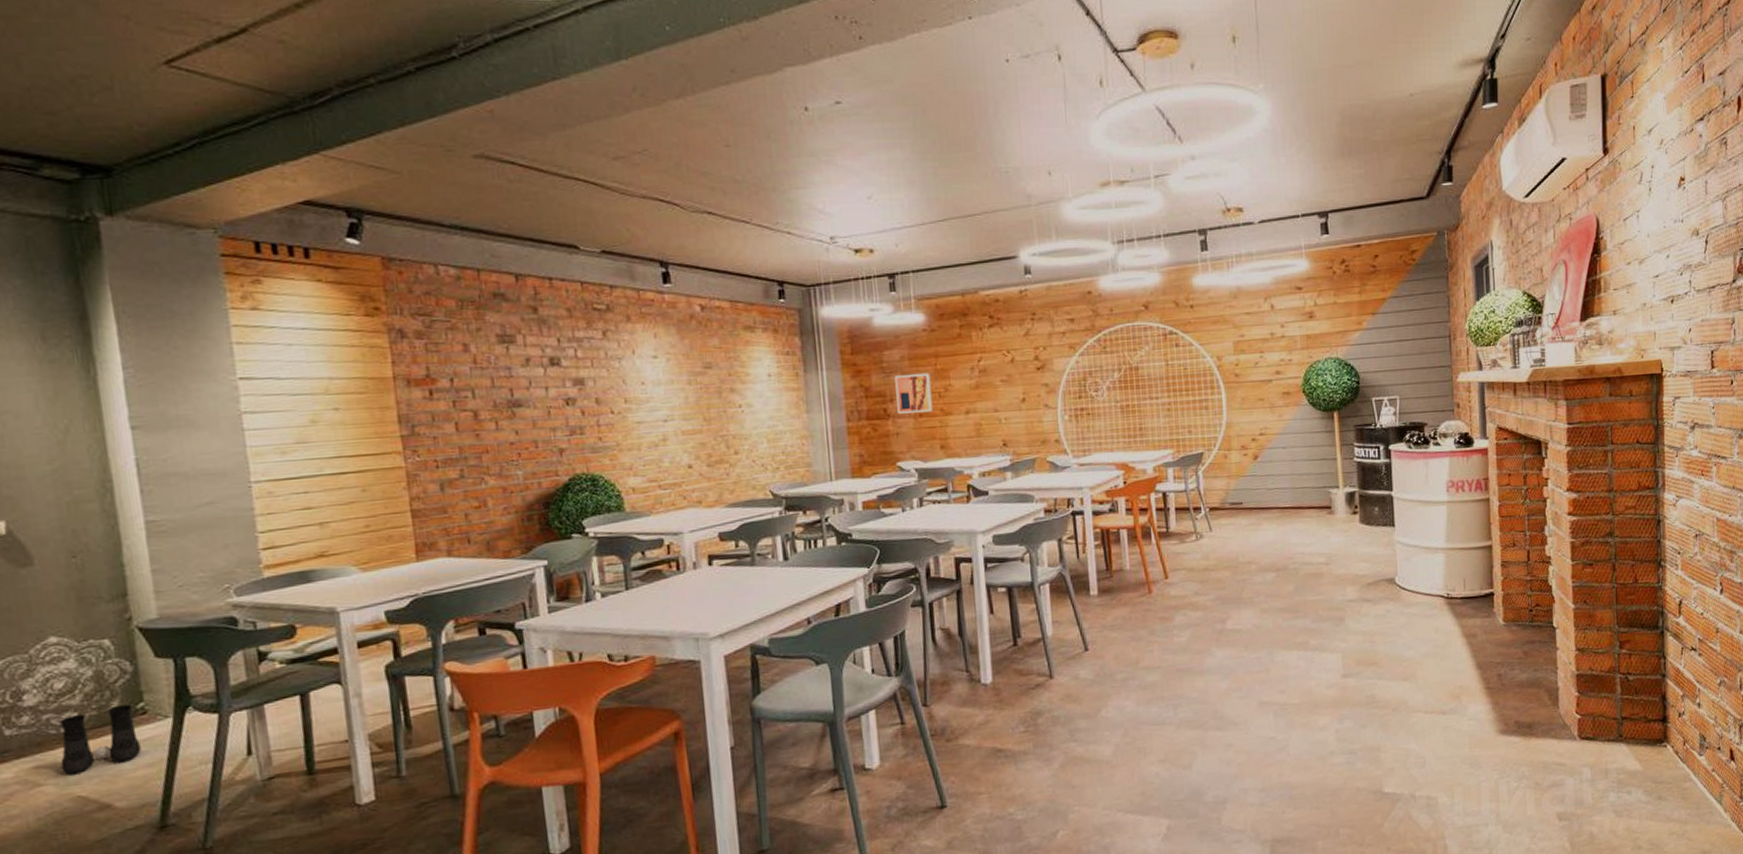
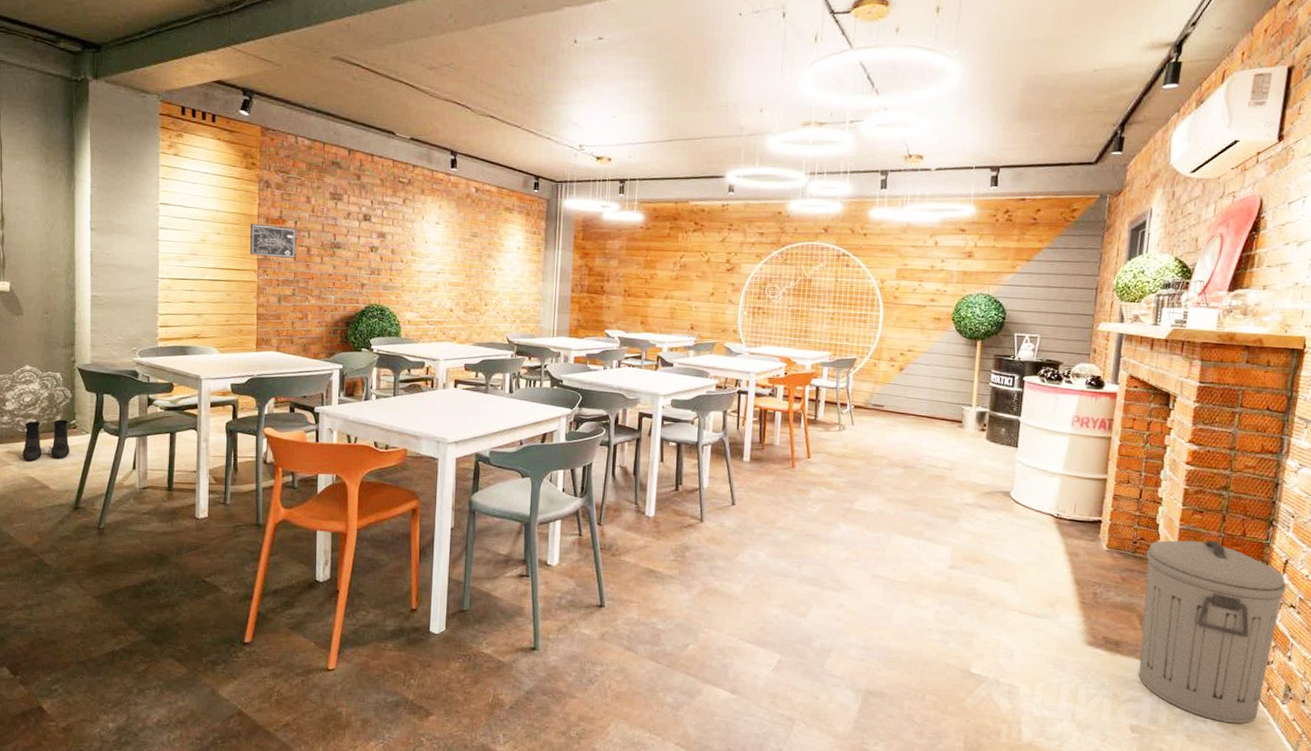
wall art: none [384,388,459,433] -> present [250,223,297,258]
wall art: present [895,372,933,414] -> none [612,261,641,293]
trash can: none [1544,593,1685,789] -> present [1138,540,1287,724]

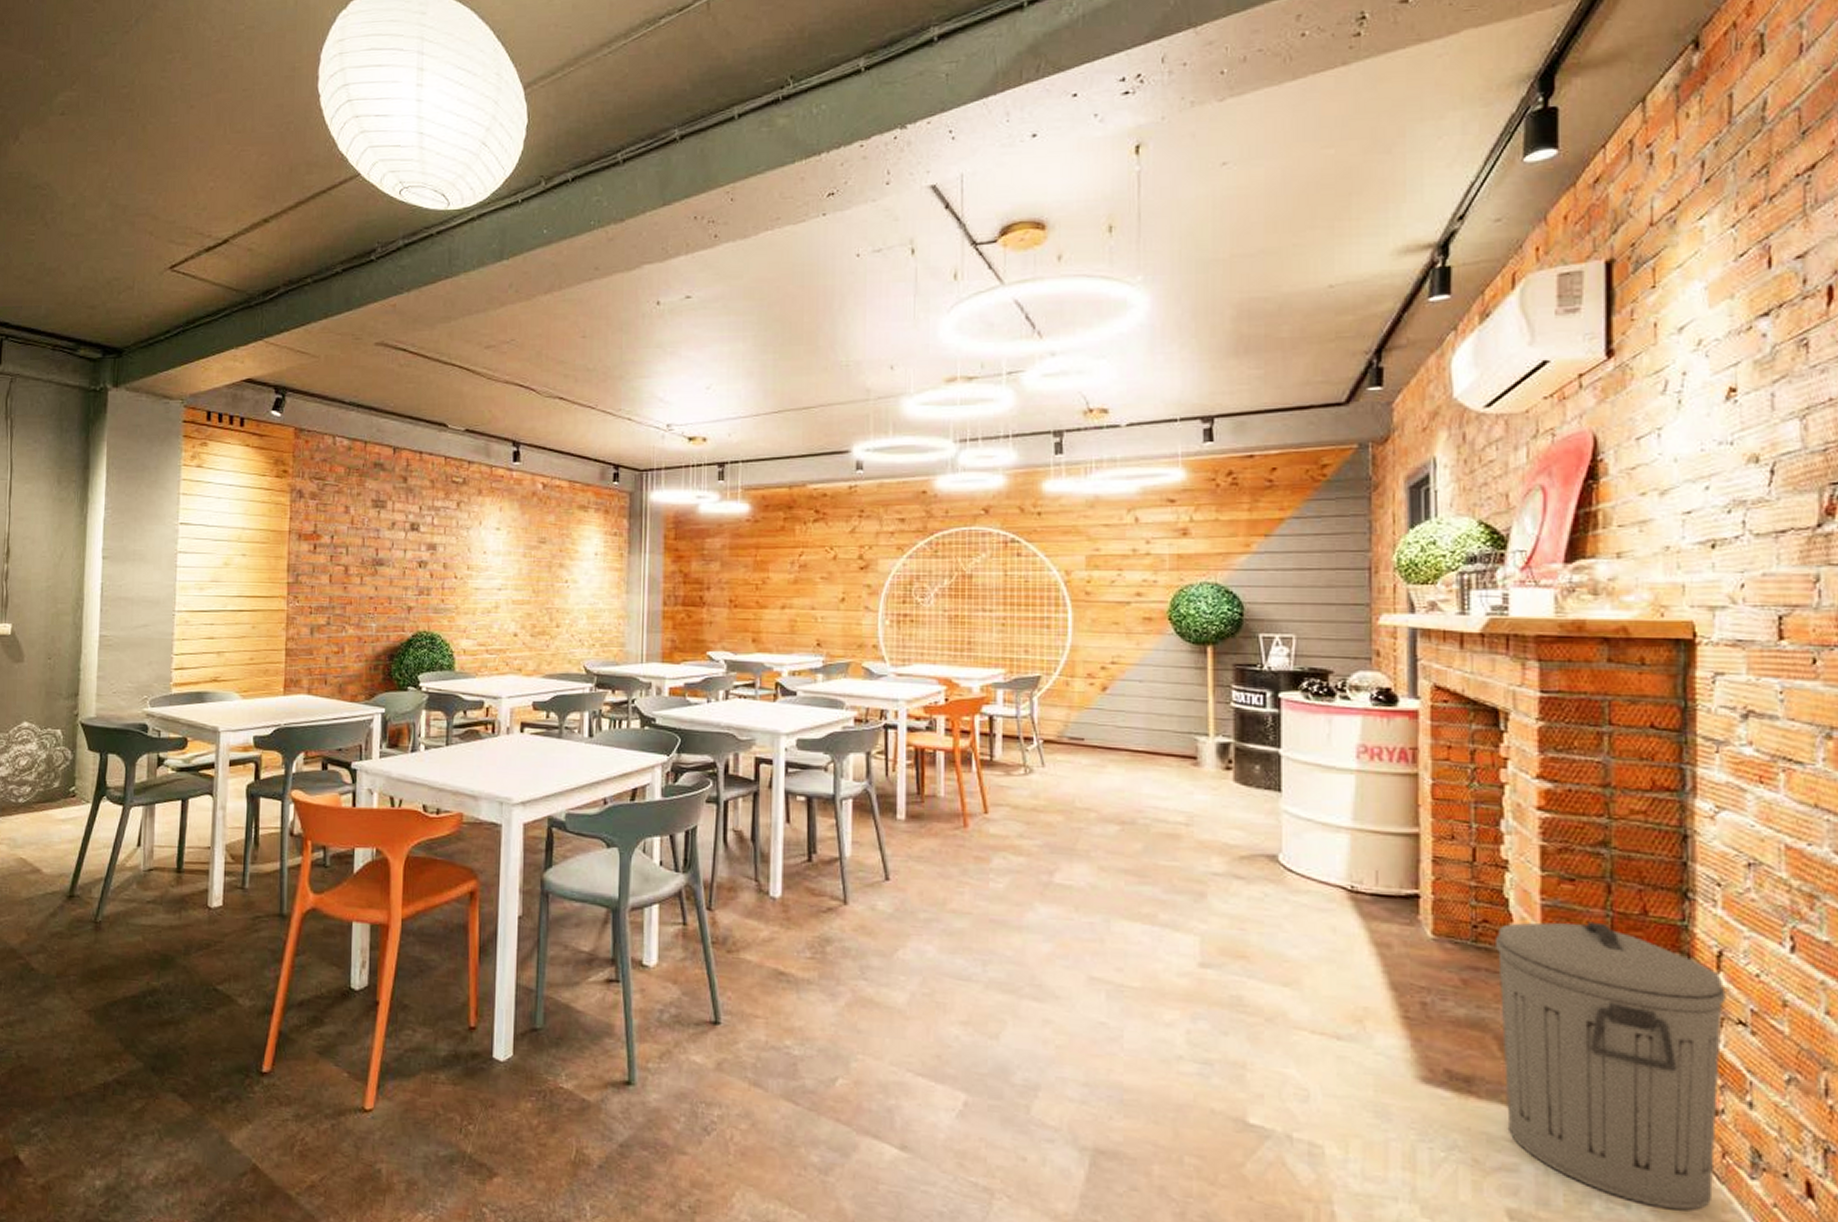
boots: present [22,419,70,462] -> none [14,786,67,839]
wall art: present [250,223,297,258] -> none [279,540,333,580]

